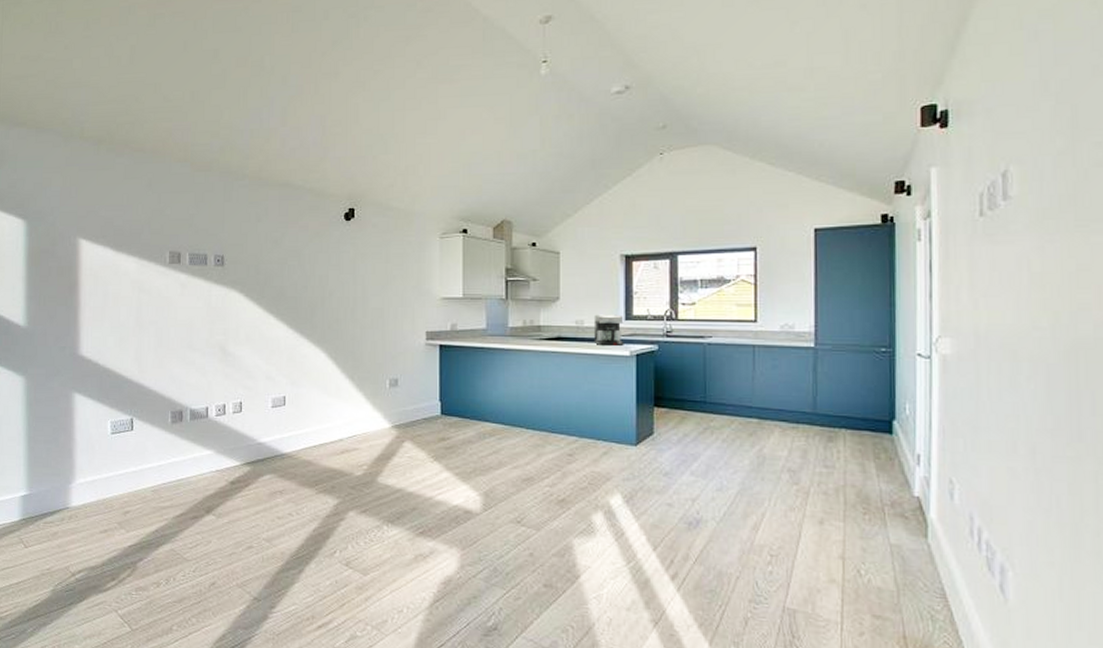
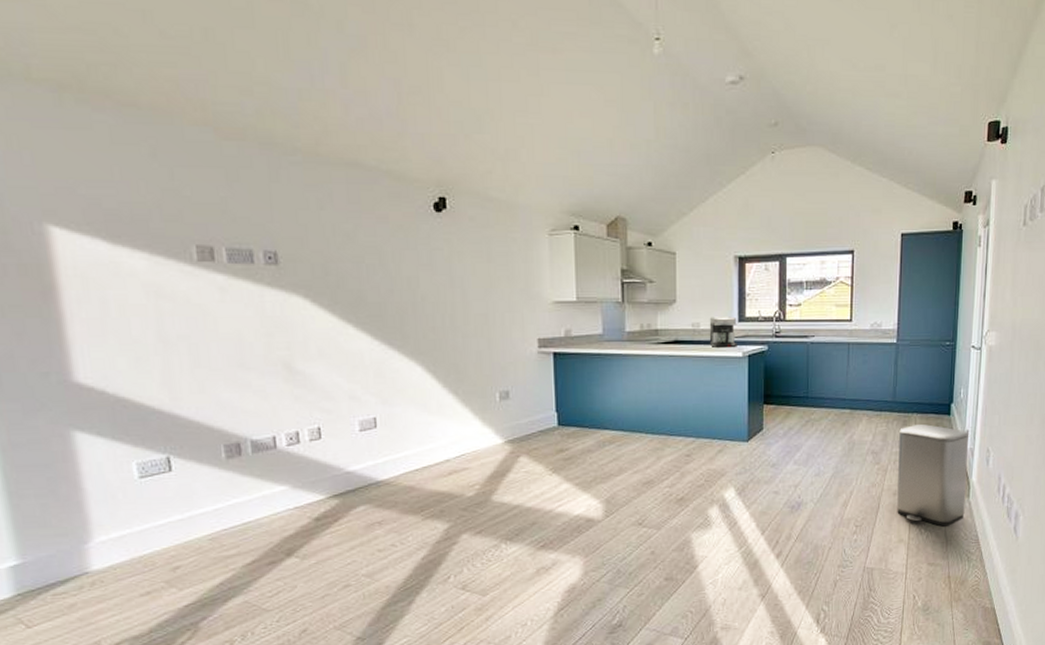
pedal bin: none [823,441,922,571] -> present [896,423,969,527]

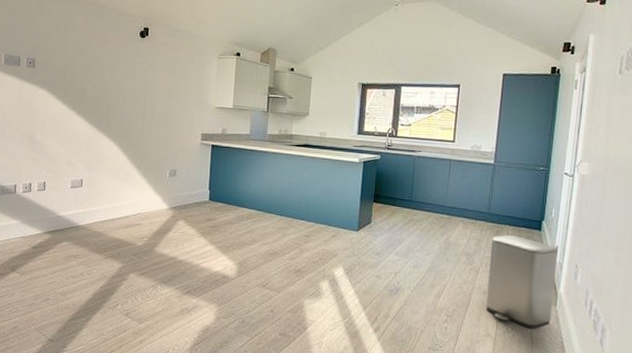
coffee maker: present [709,316,737,349] -> none [332,128,356,155]

